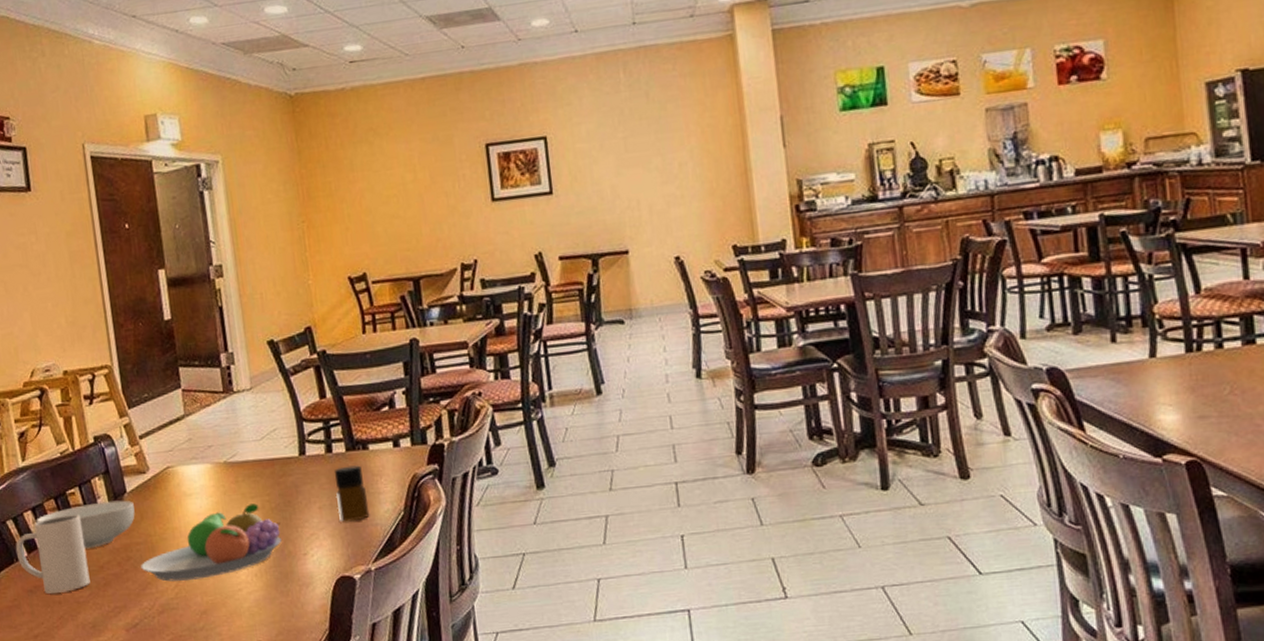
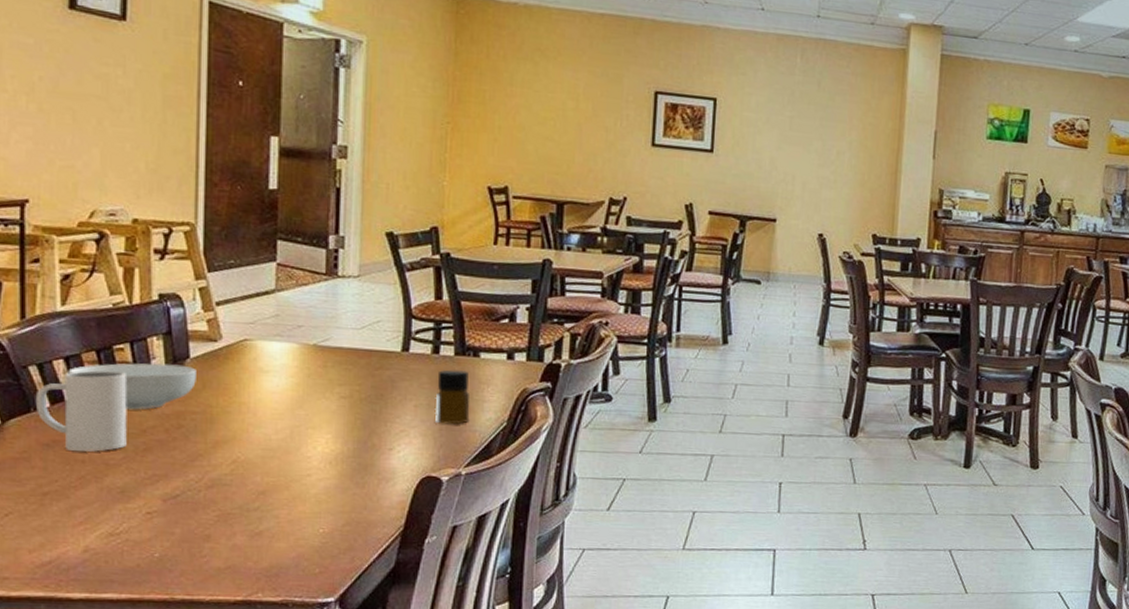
fruit bowl: present [141,503,282,582] -> none [193,391,368,459]

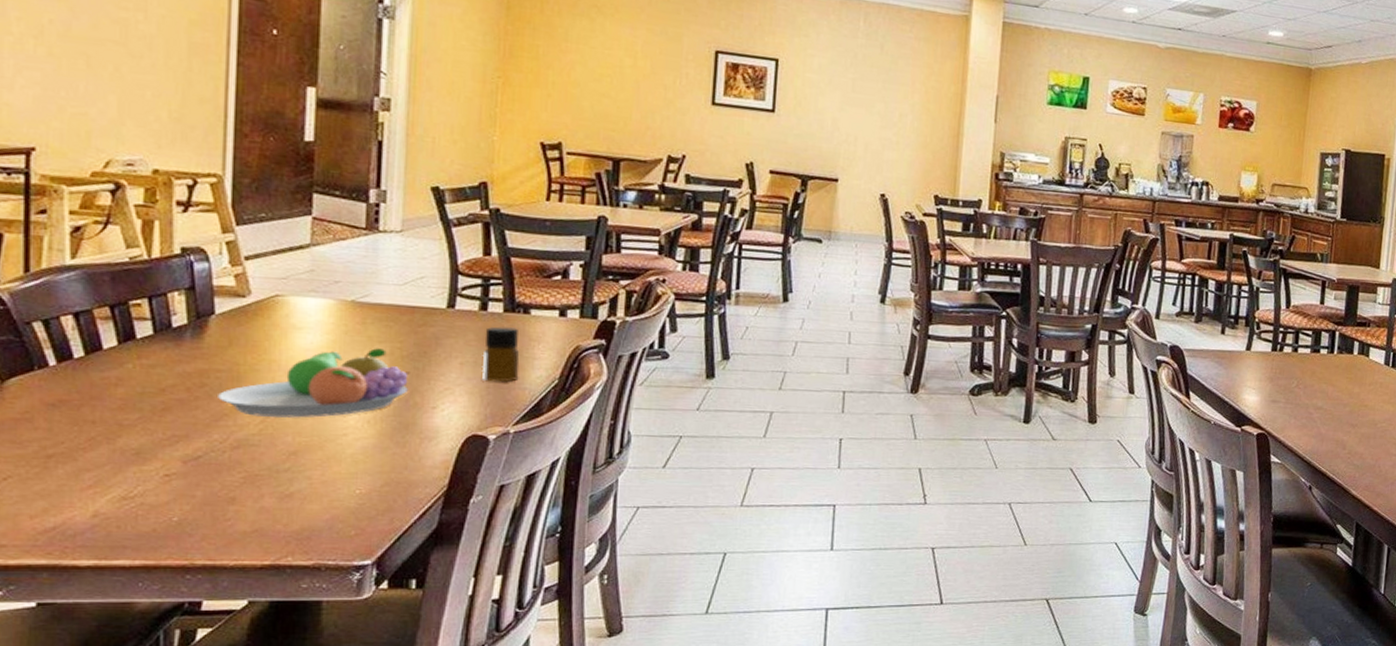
mug: present [35,370,127,452] -> none [39,327,144,412]
cereal bowl: present [68,363,196,410] -> none [77,319,222,368]
fruit bowl: none [193,391,368,459] -> present [218,348,410,418]

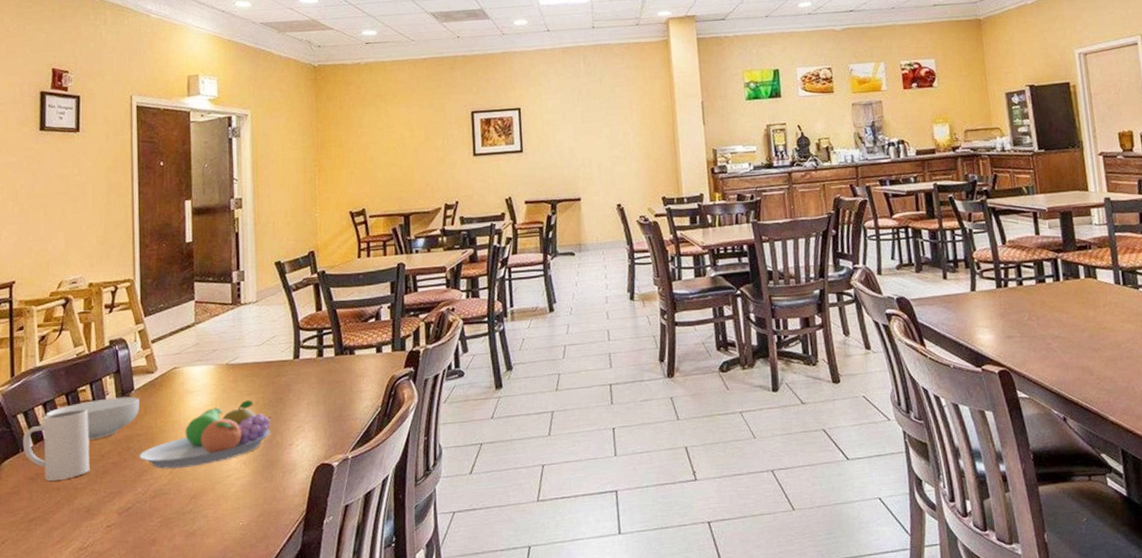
mug: none [39,327,144,412] -> present [22,409,90,481]
cereal bowl: none [77,319,222,368] -> present [46,396,140,440]
bottle: present [481,326,520,382] -> none [322,368,351,417]

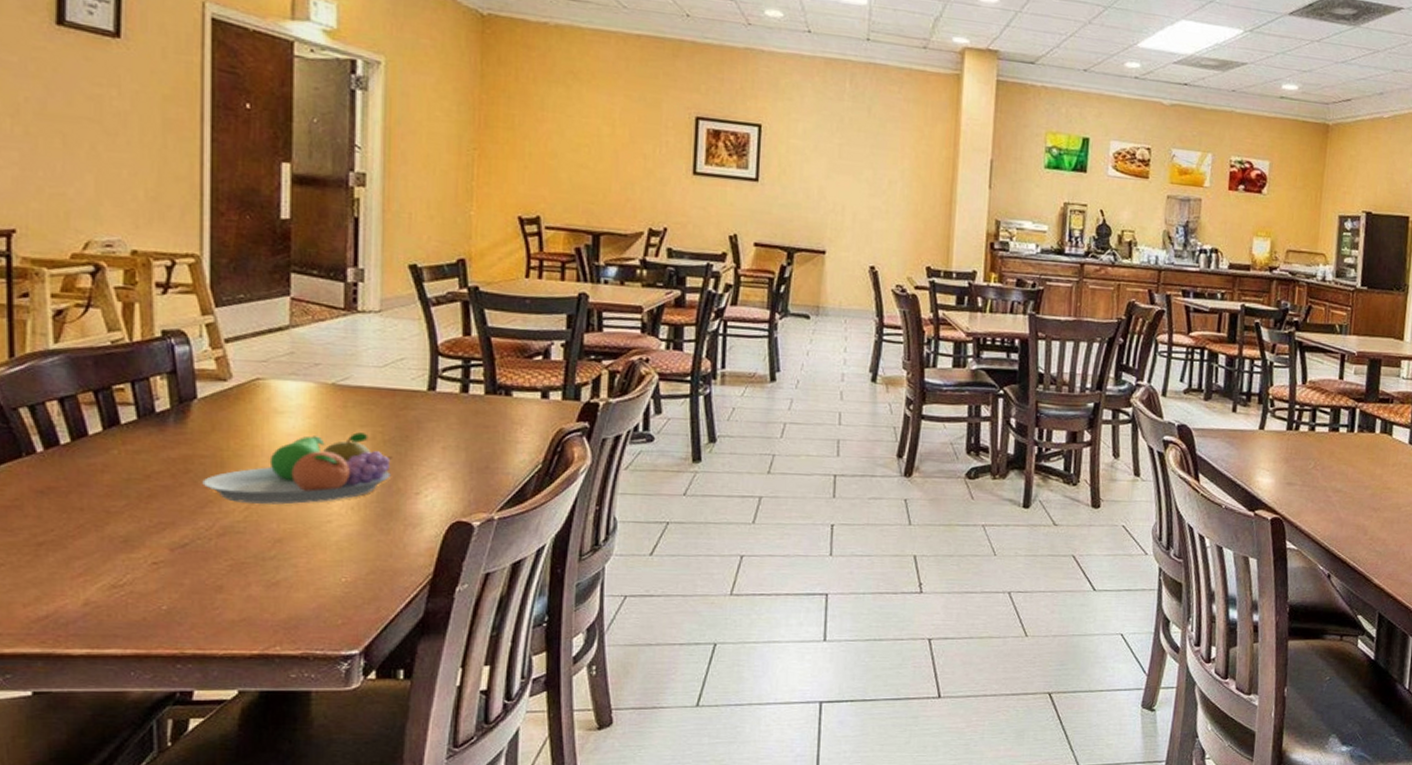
mug: present [22,409,90,481] -> none [27,412,129,499]
cereal bowl: present [46,396,140,440] -> none [63,404,204,454]

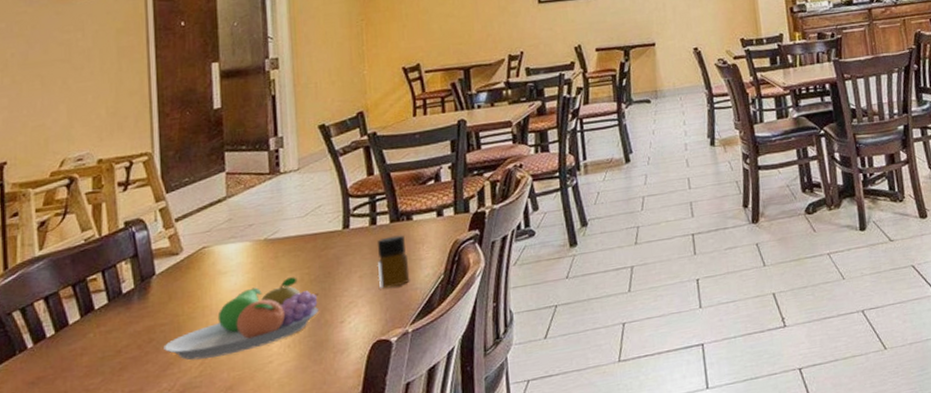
bottle: none [464,409,503,467] -> present [376,235,410,289]

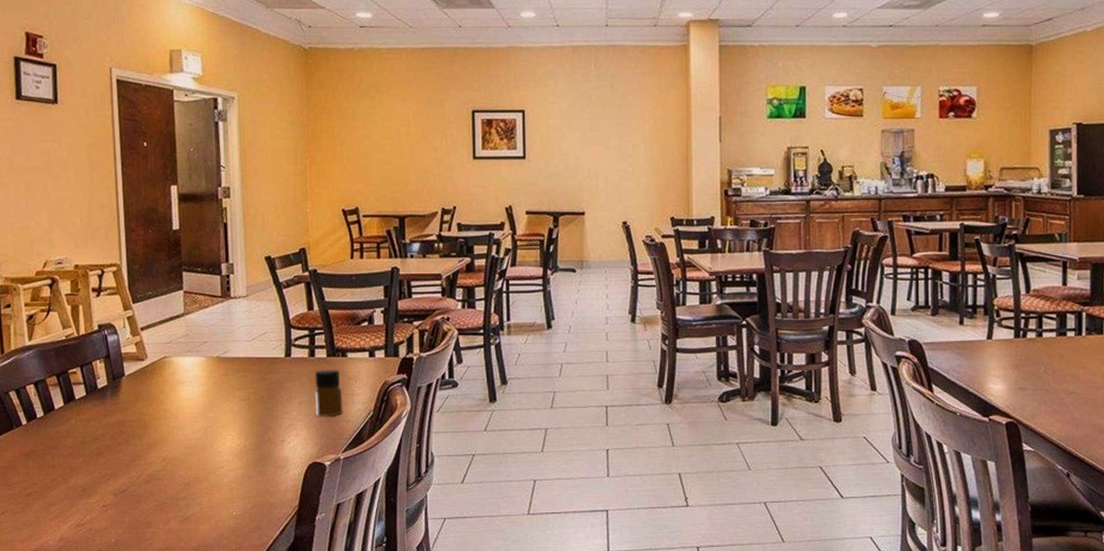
fruit bowl: present [164,277,319,360] -> none [132,395,263,456]

